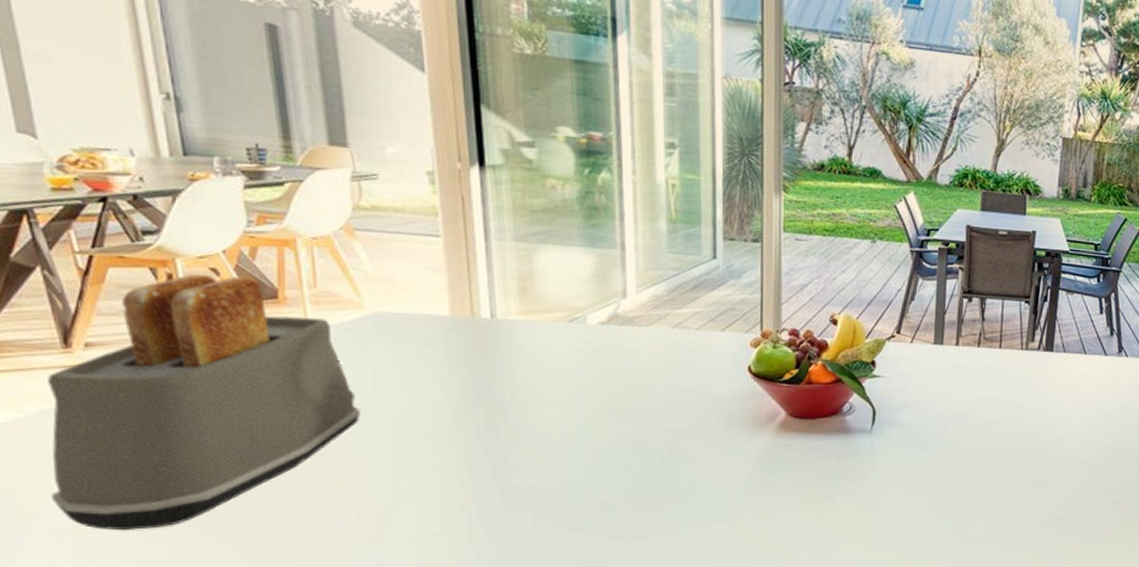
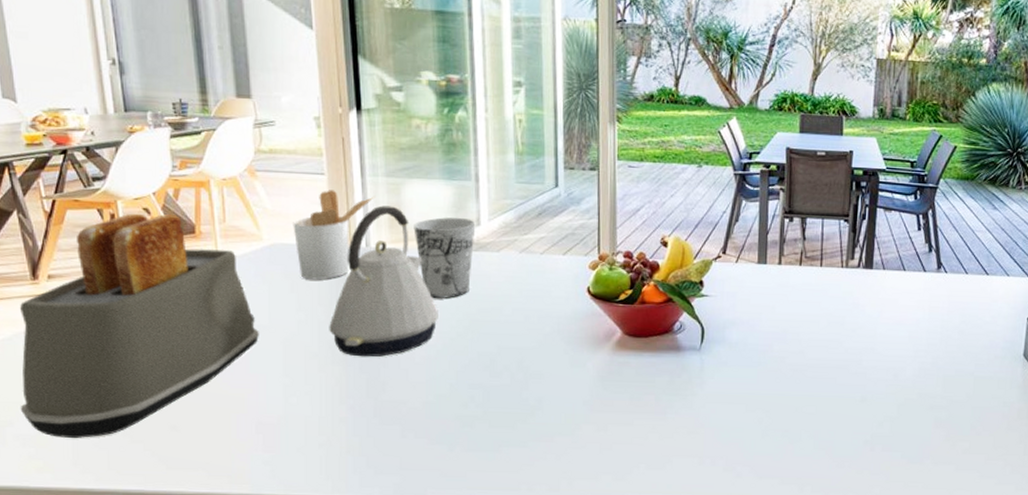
utensil holder: none [401,254,502,354] -> present [293,190,375,280]
kettle: none [446,273,577,439] -> present [329,205,438,357]
cup: none [548,288,621,376] -> present [413,217,476,298]

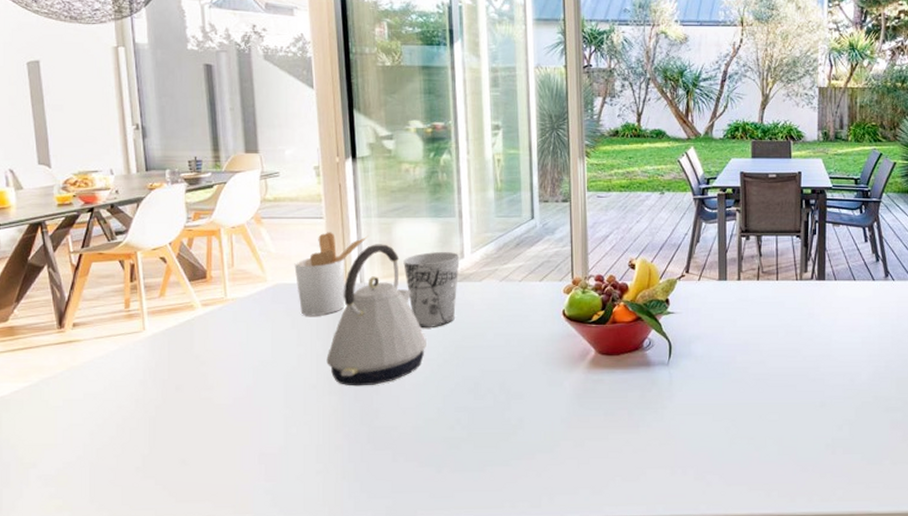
toaster: present [20,213,259,438] -> none [43,262,263,476]

